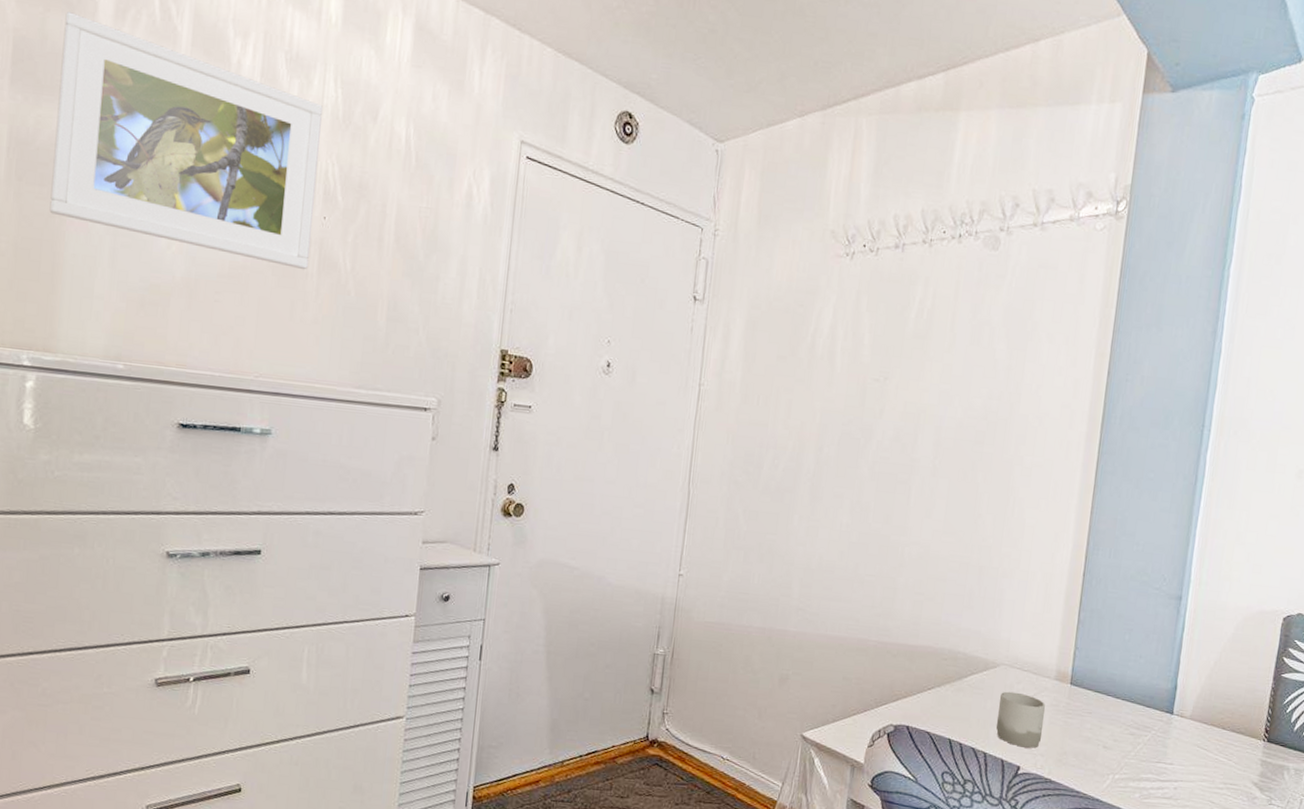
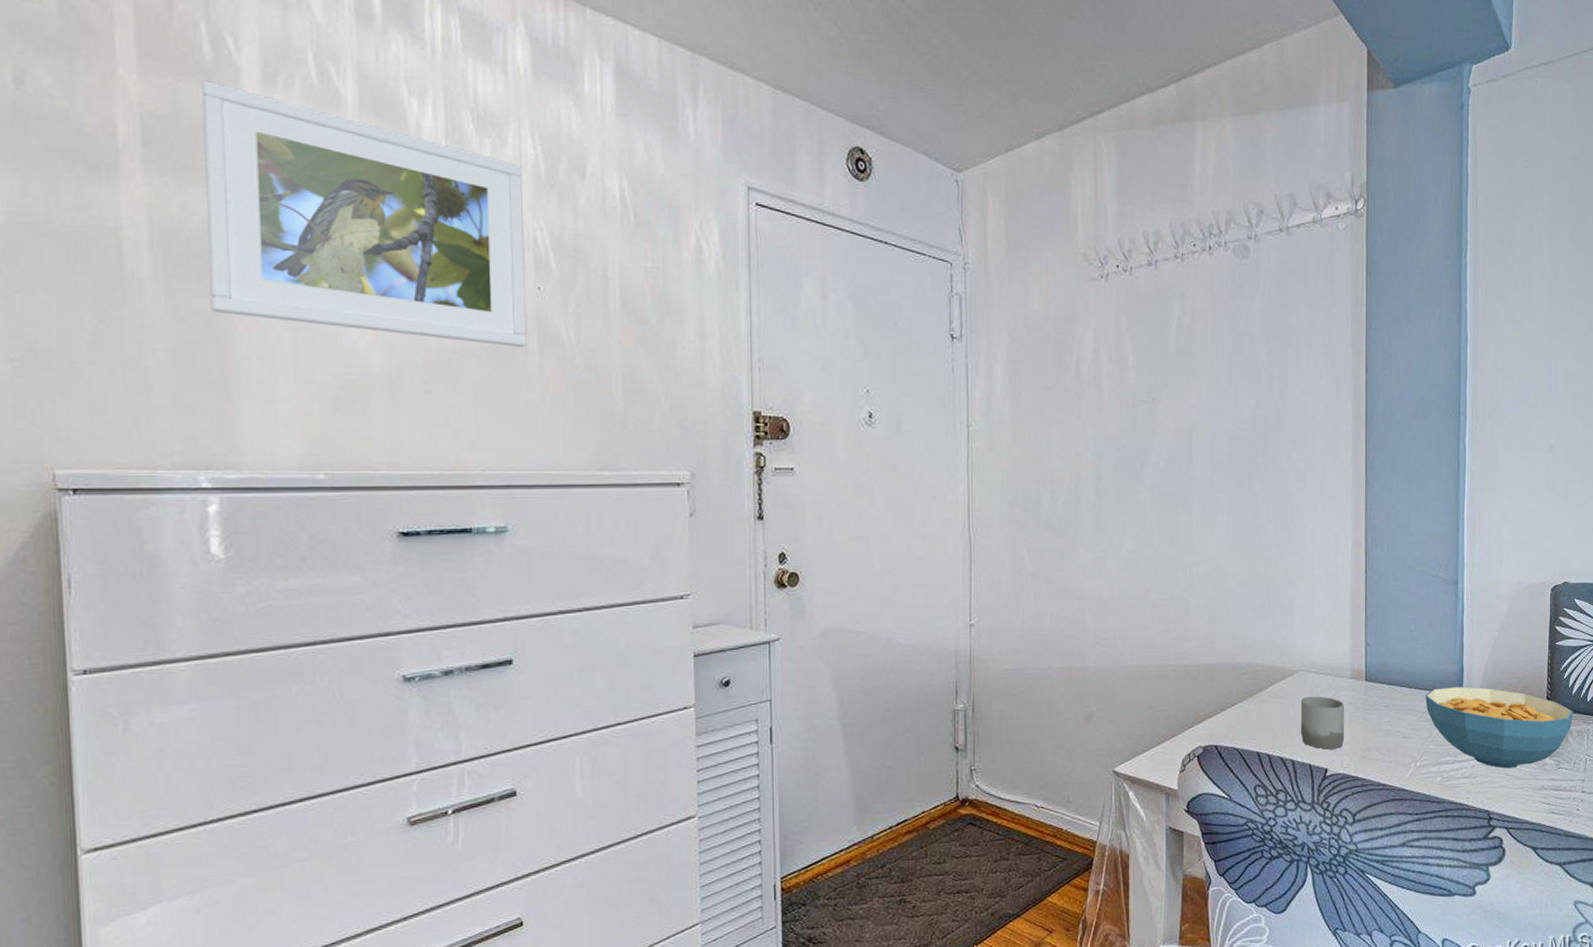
cereal bowl: none [1132,702,1294,797] -> present [1425,687,1574,769]

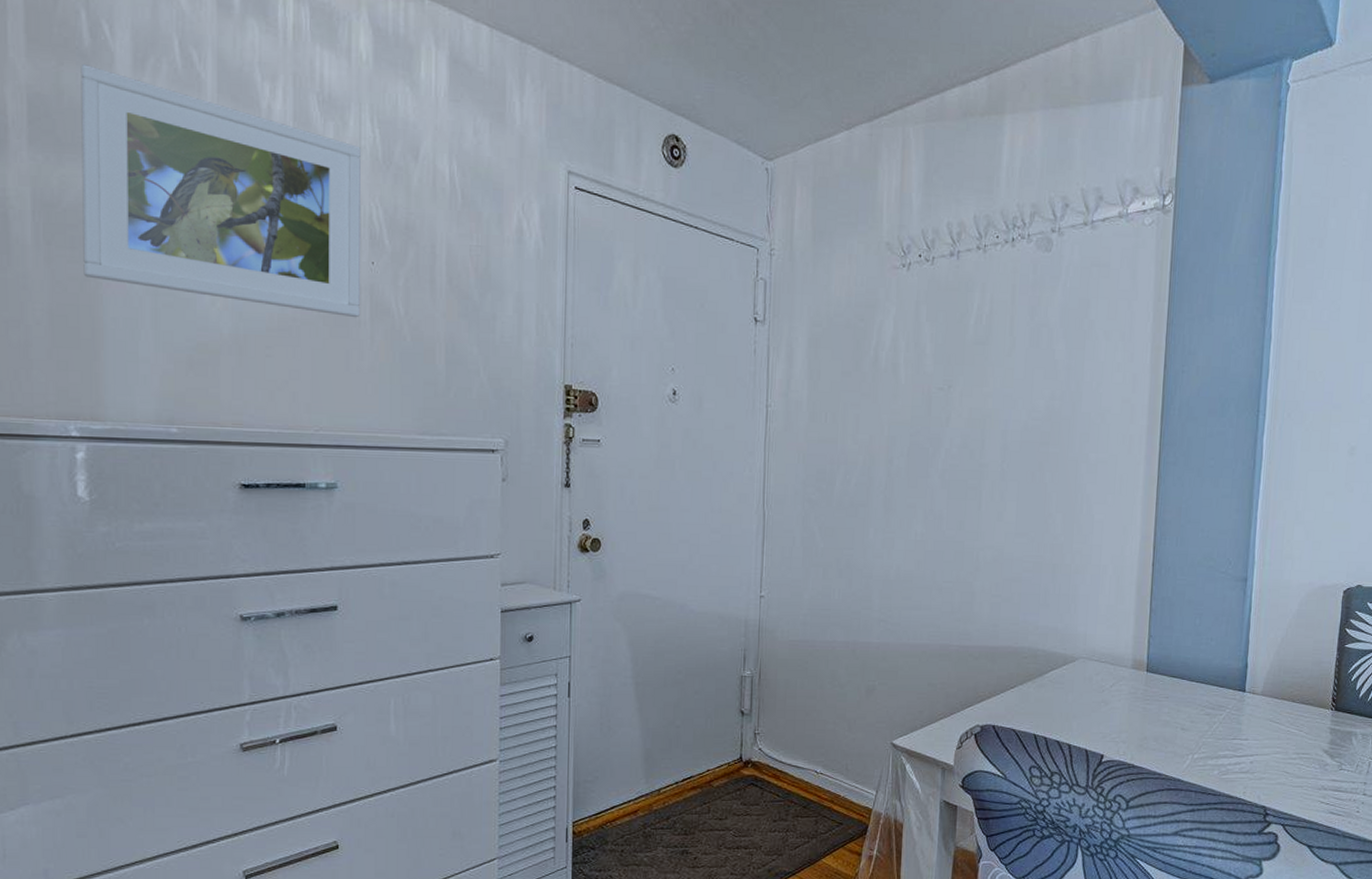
cup: present [1300,696,1345,750] -> none [1079,683,1125,736]
cereal bowl: present [1425,687,1574,769] -> none [1206,683,1360,766]

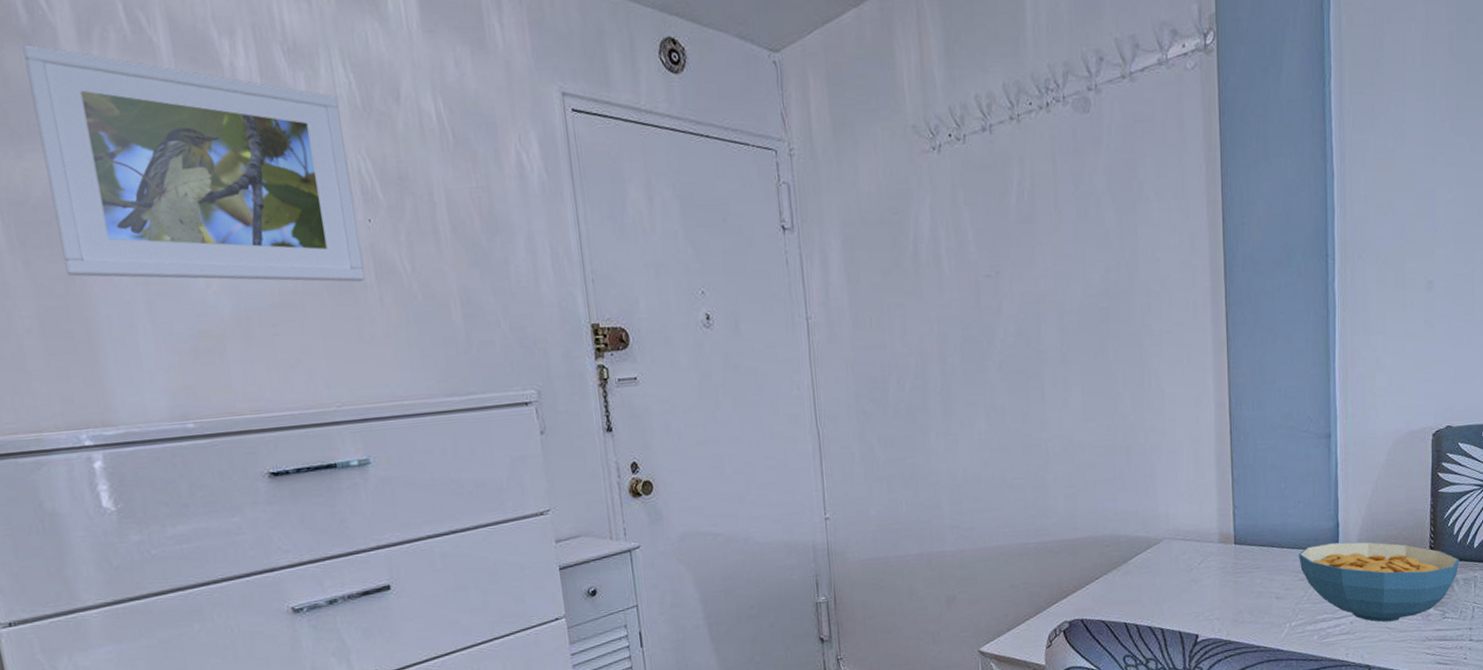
cereal bowl: none [1206,683,1360,766] -> present [1299,542,1460,622]

